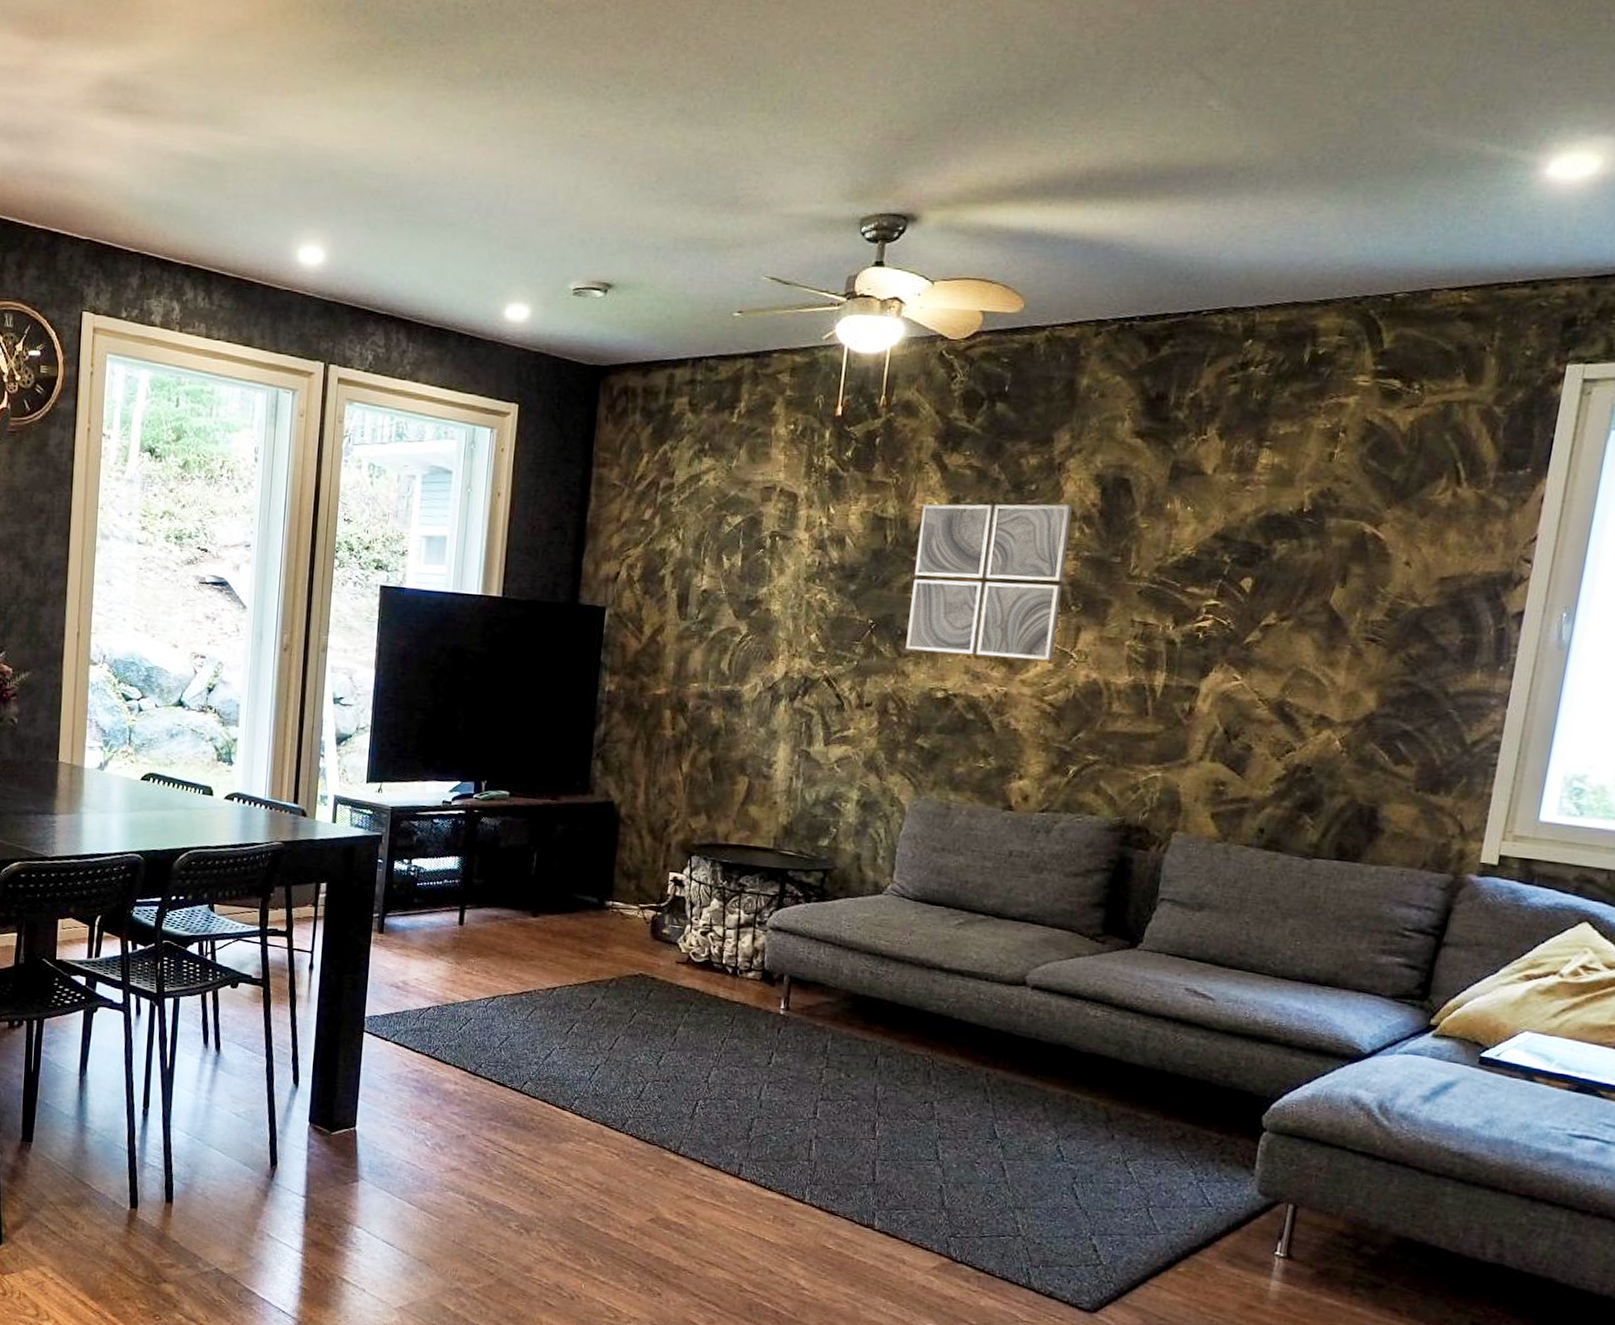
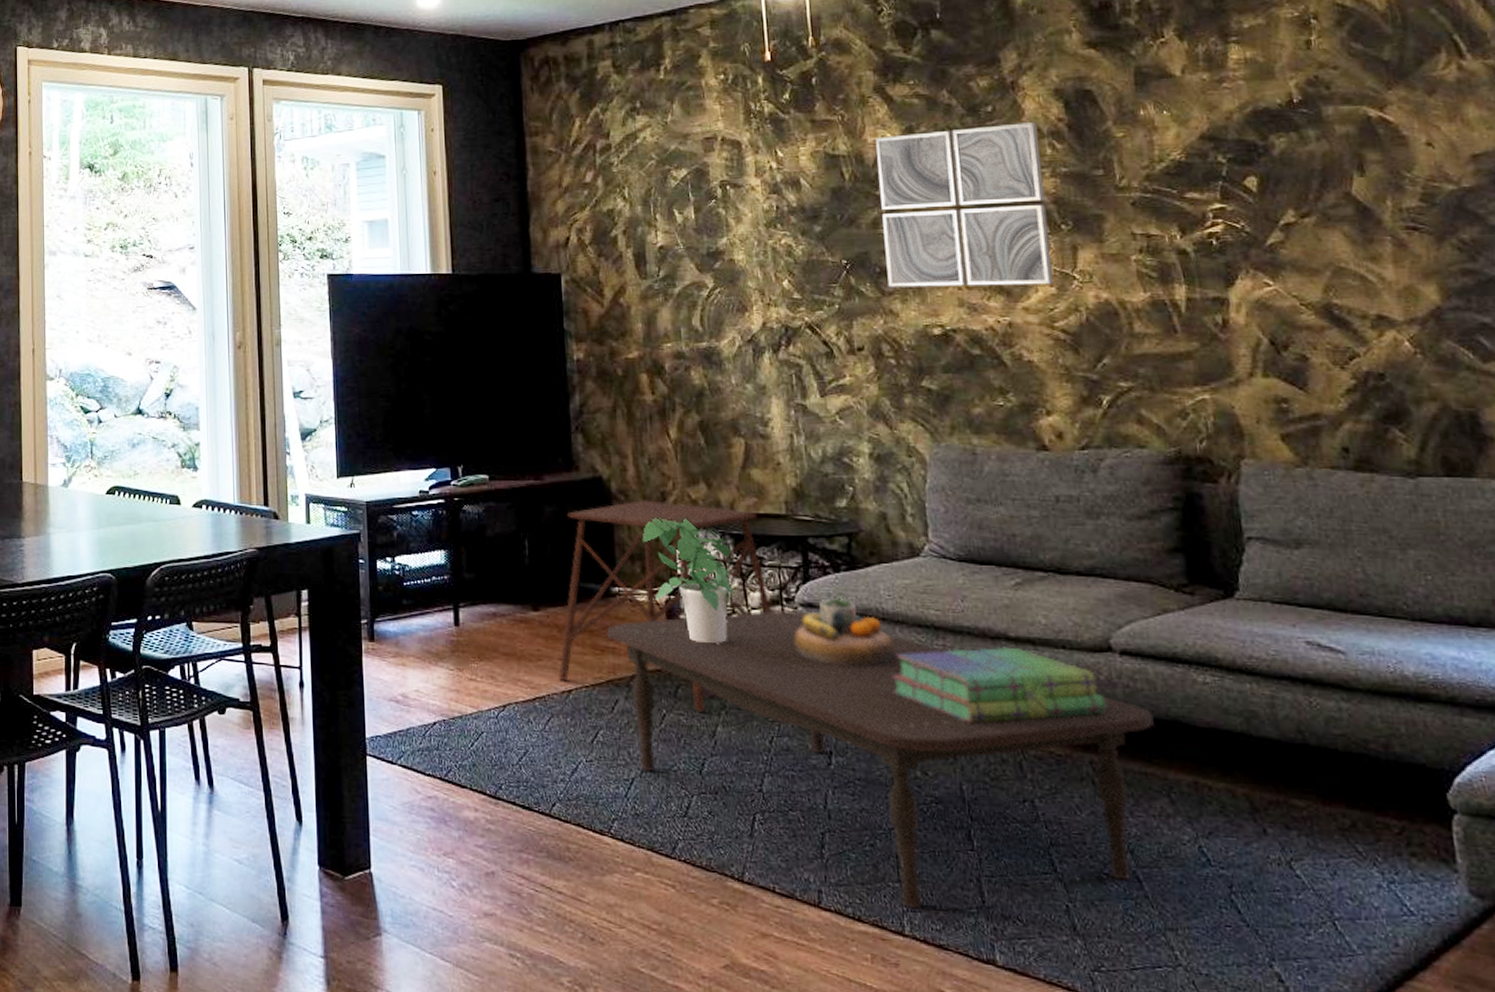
side table: none [546,825,748,1015] -> present [559,499,772,713]
coffee table: none [596,931,1047,1182] -> present [607,610,1154,908]
potted plant: none [640,842,718,957] -> present [641,518,733,644]
decorative bowl: none [759,924,845,985] -> present [794,597,895,667]
stack of books: none [836,975,1011,1037] -> present [892,647,1106,723]

